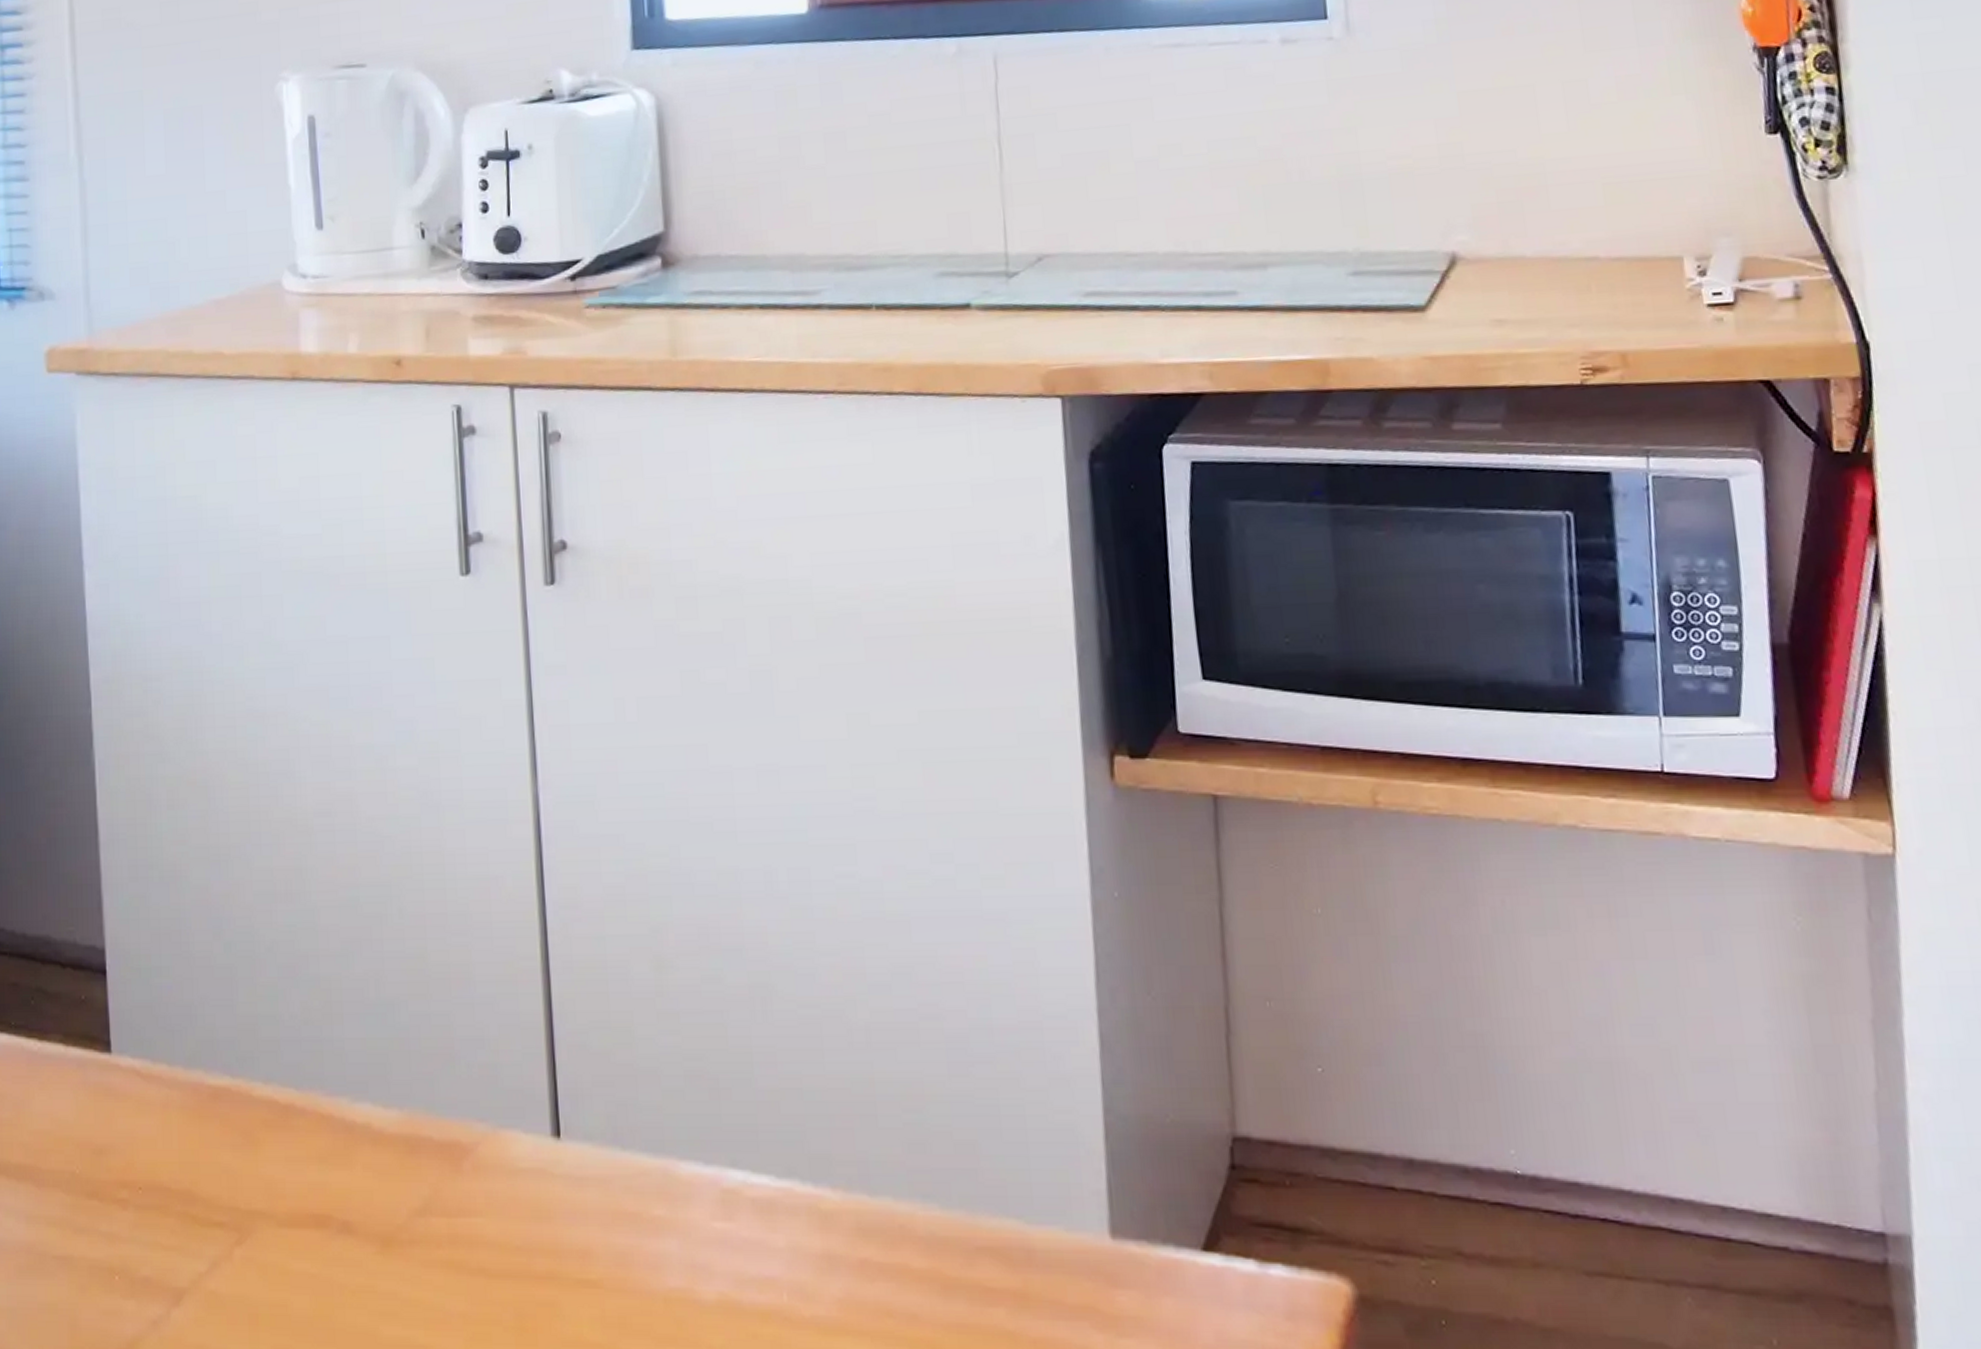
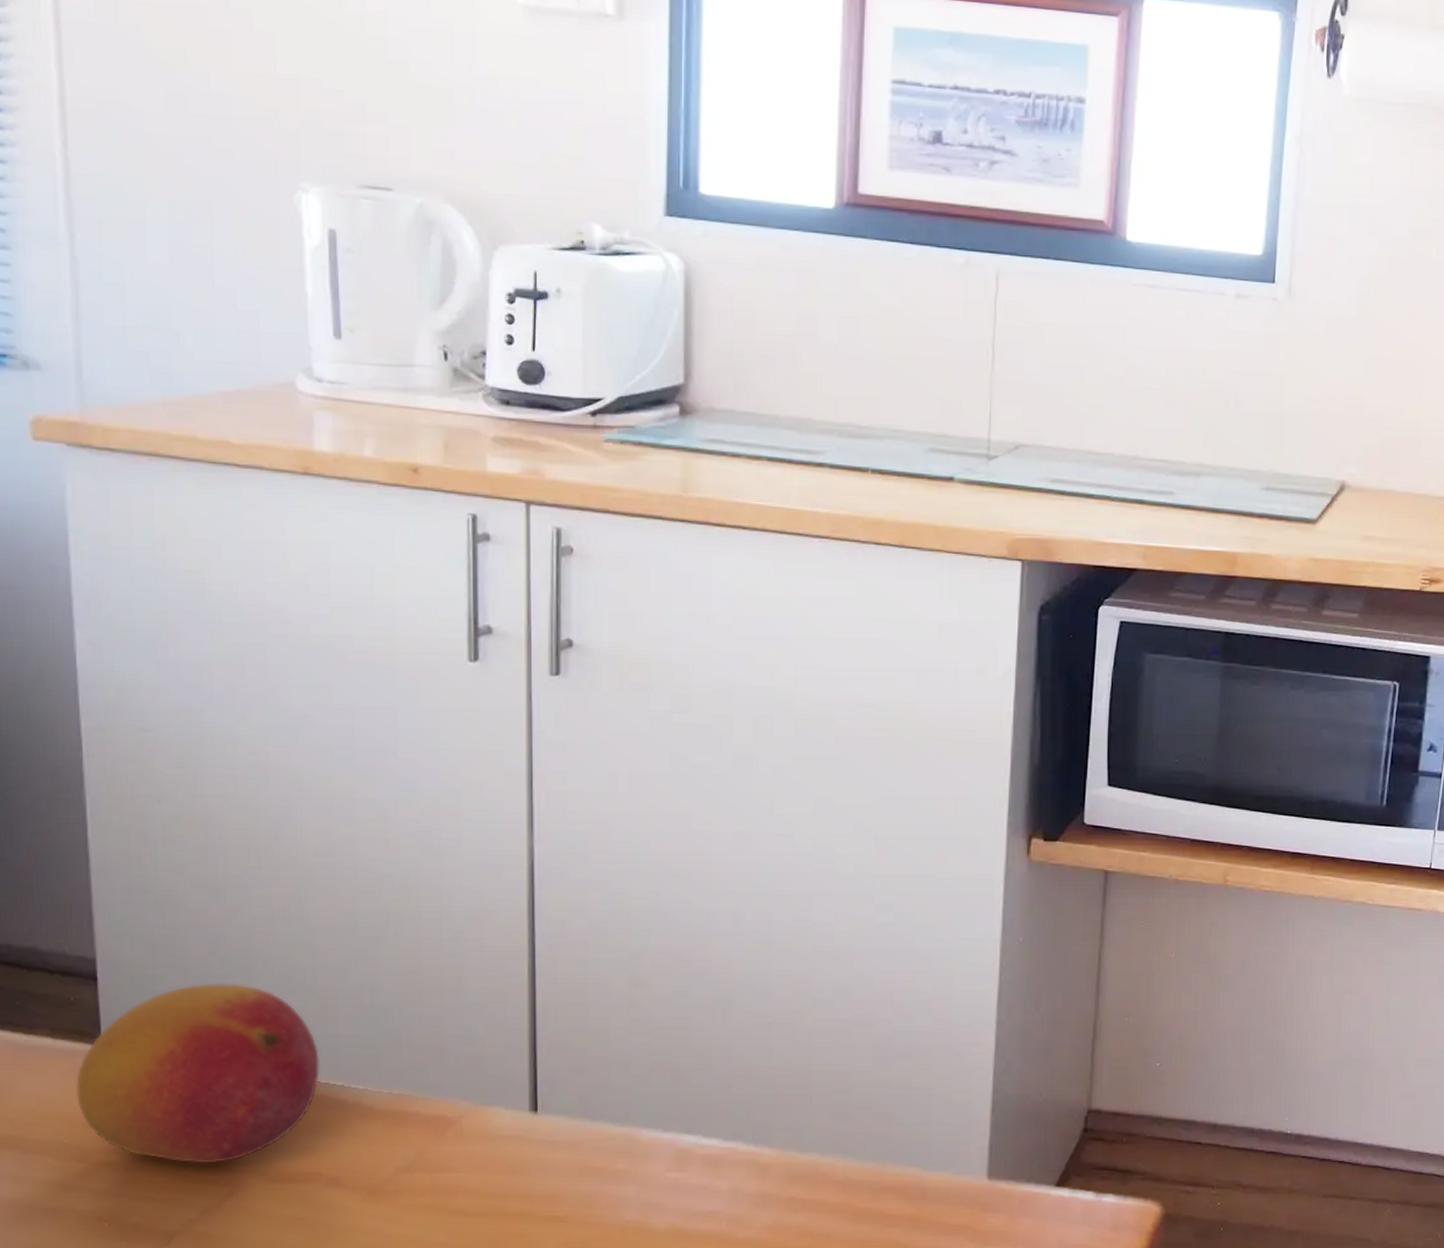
fruit: none [86,975,327,1202] -> present [75,983,320,1164]

